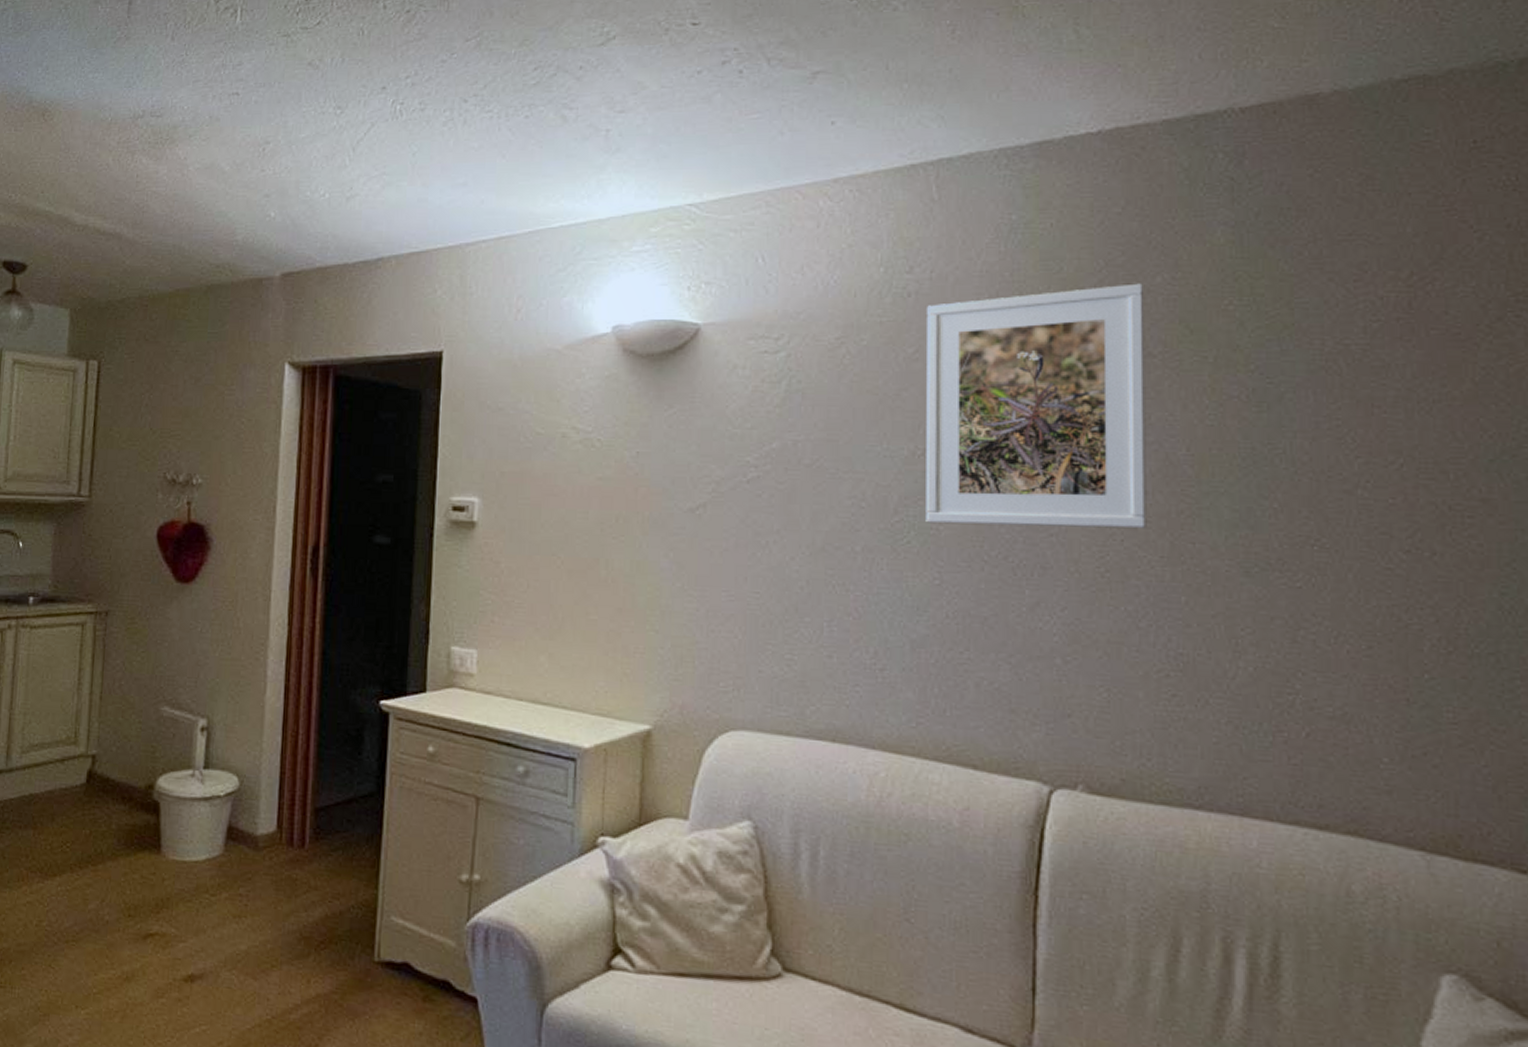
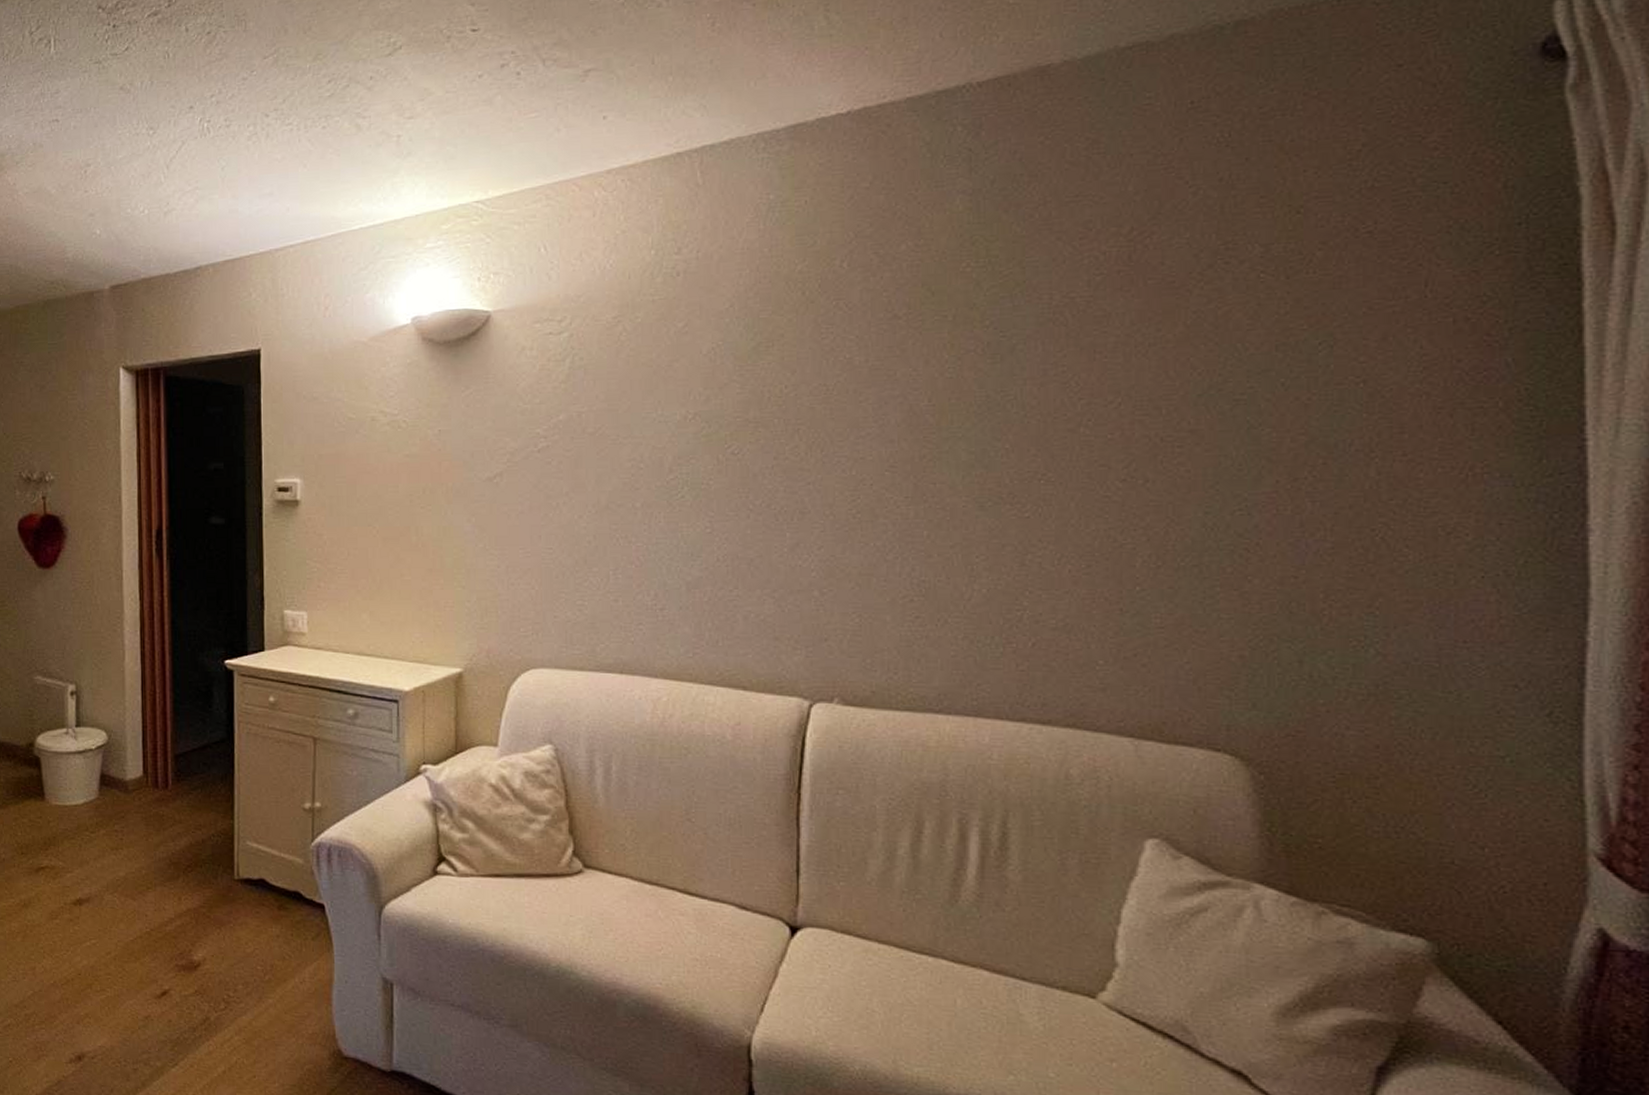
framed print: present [926,283,1147,529] -> none [695,251,893,479]

